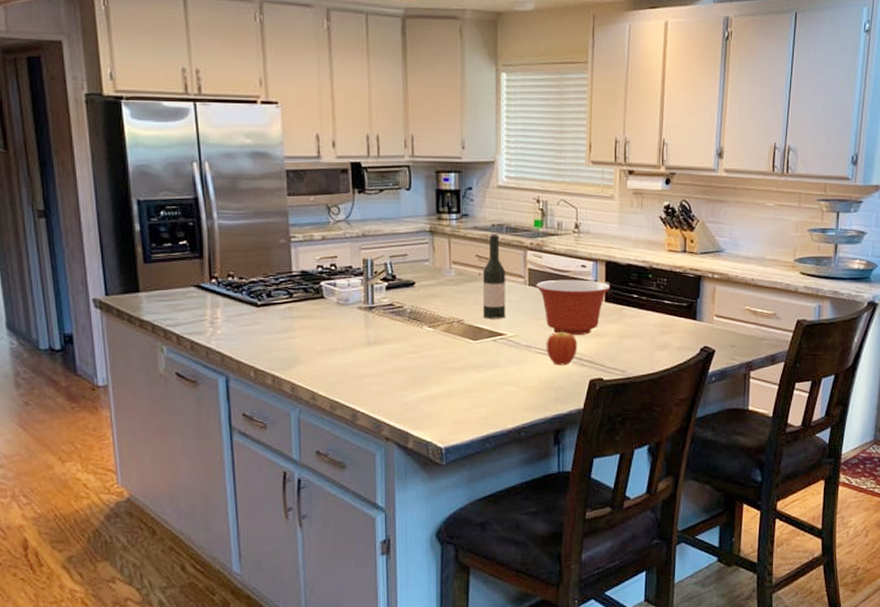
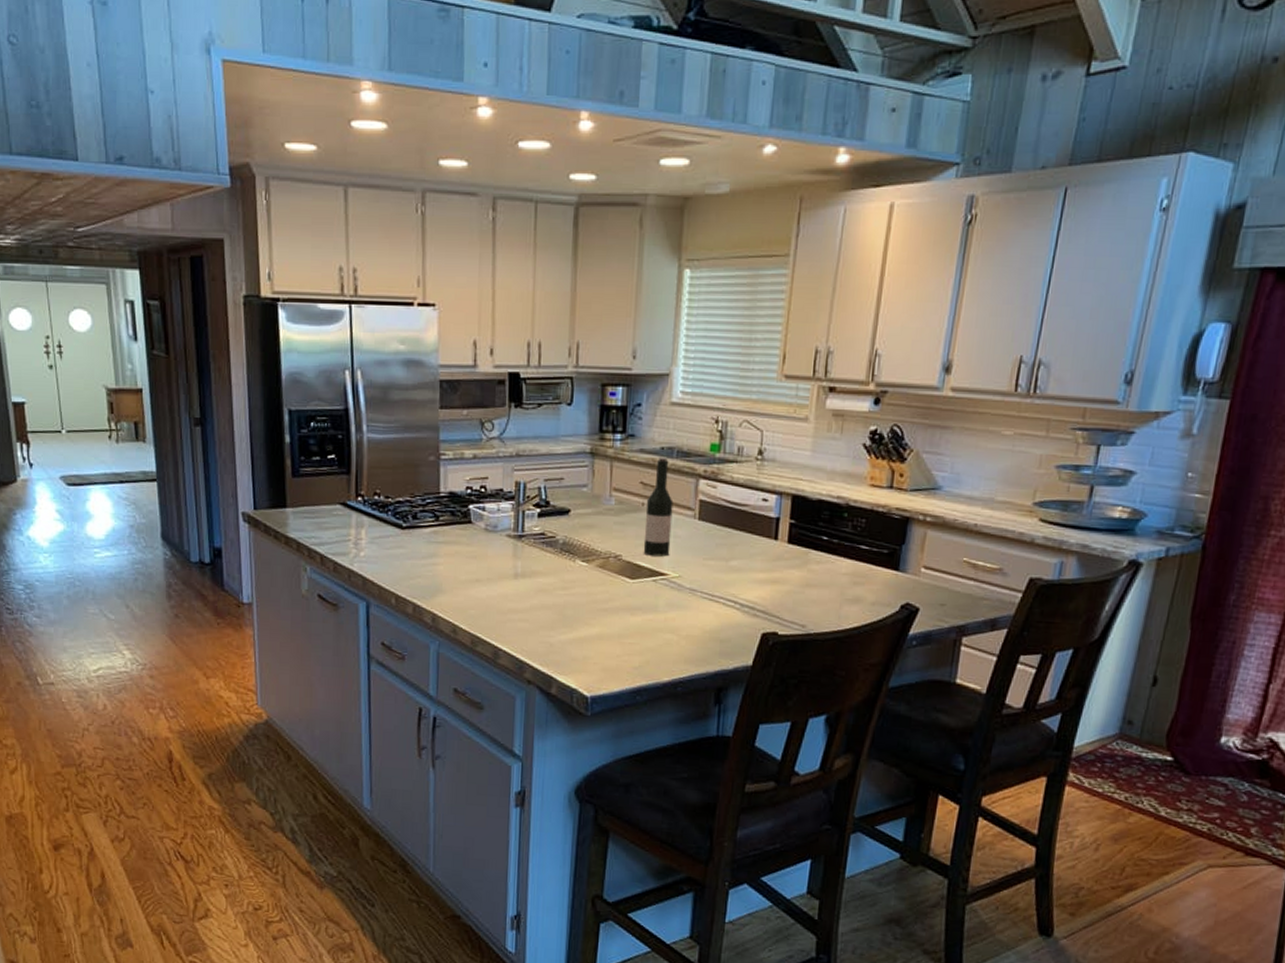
mixing bowl: present [536,279,611,336] -> none [707,514,796,581]
fruit: present [546,330,578,366] -> none [713,573,751,615]

